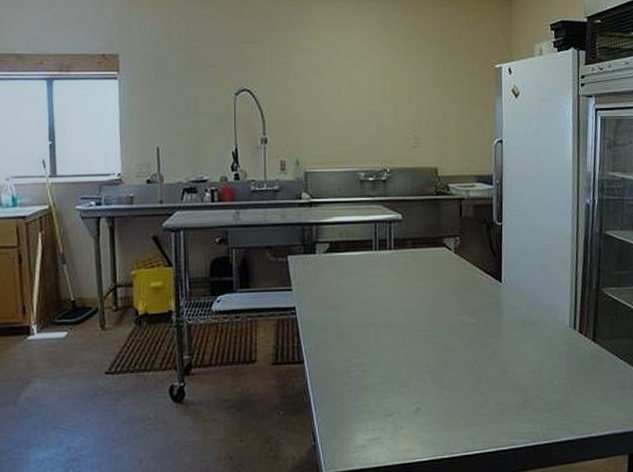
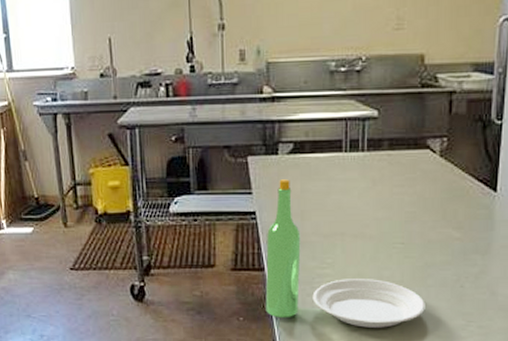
plate: none [305,276,450,413] -> present [265,179,425,328]

